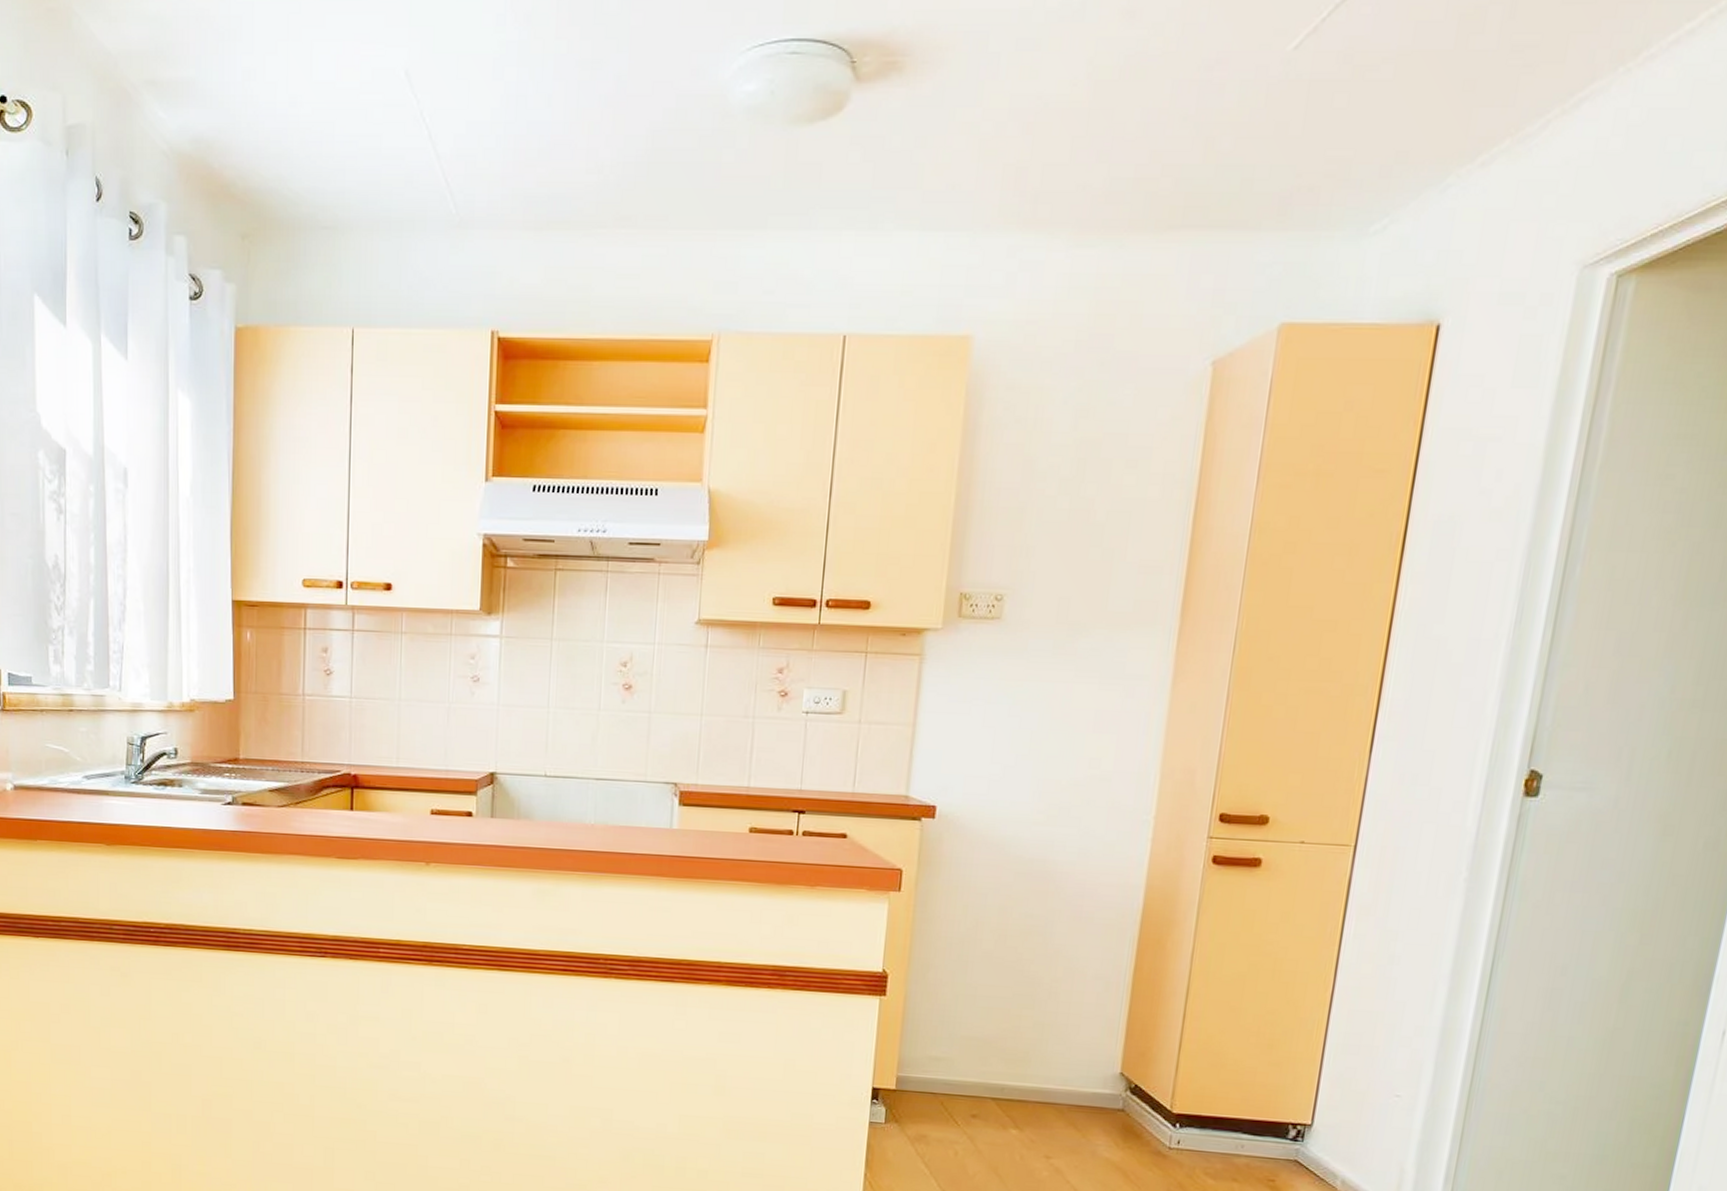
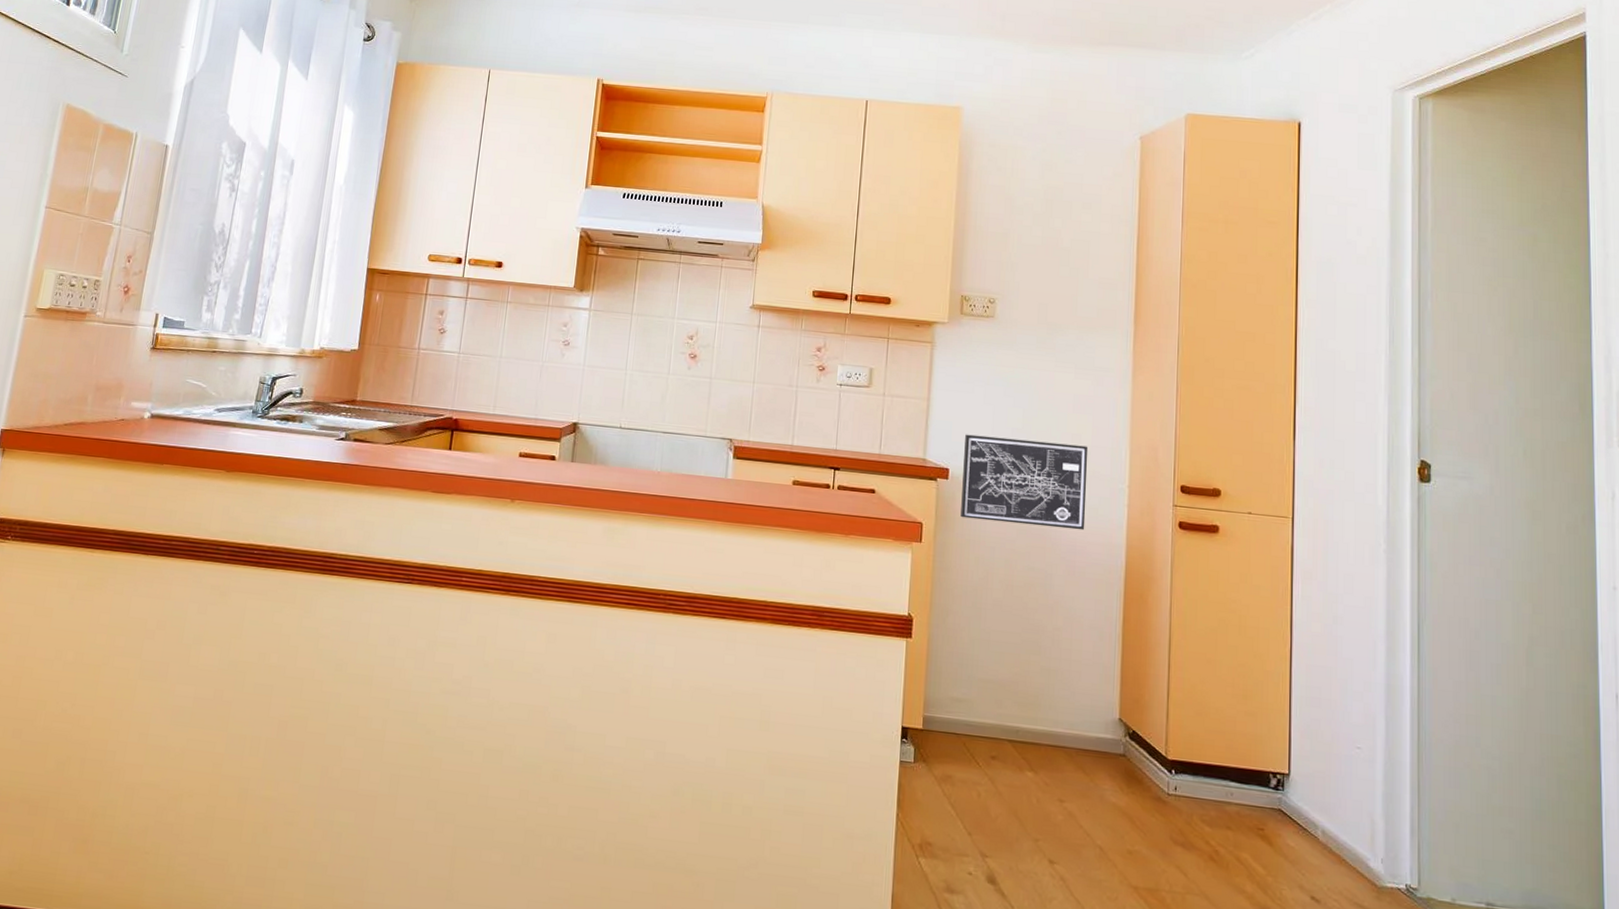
wall art: none [948,764,1109,870] -> present [961,434,1089,531]

